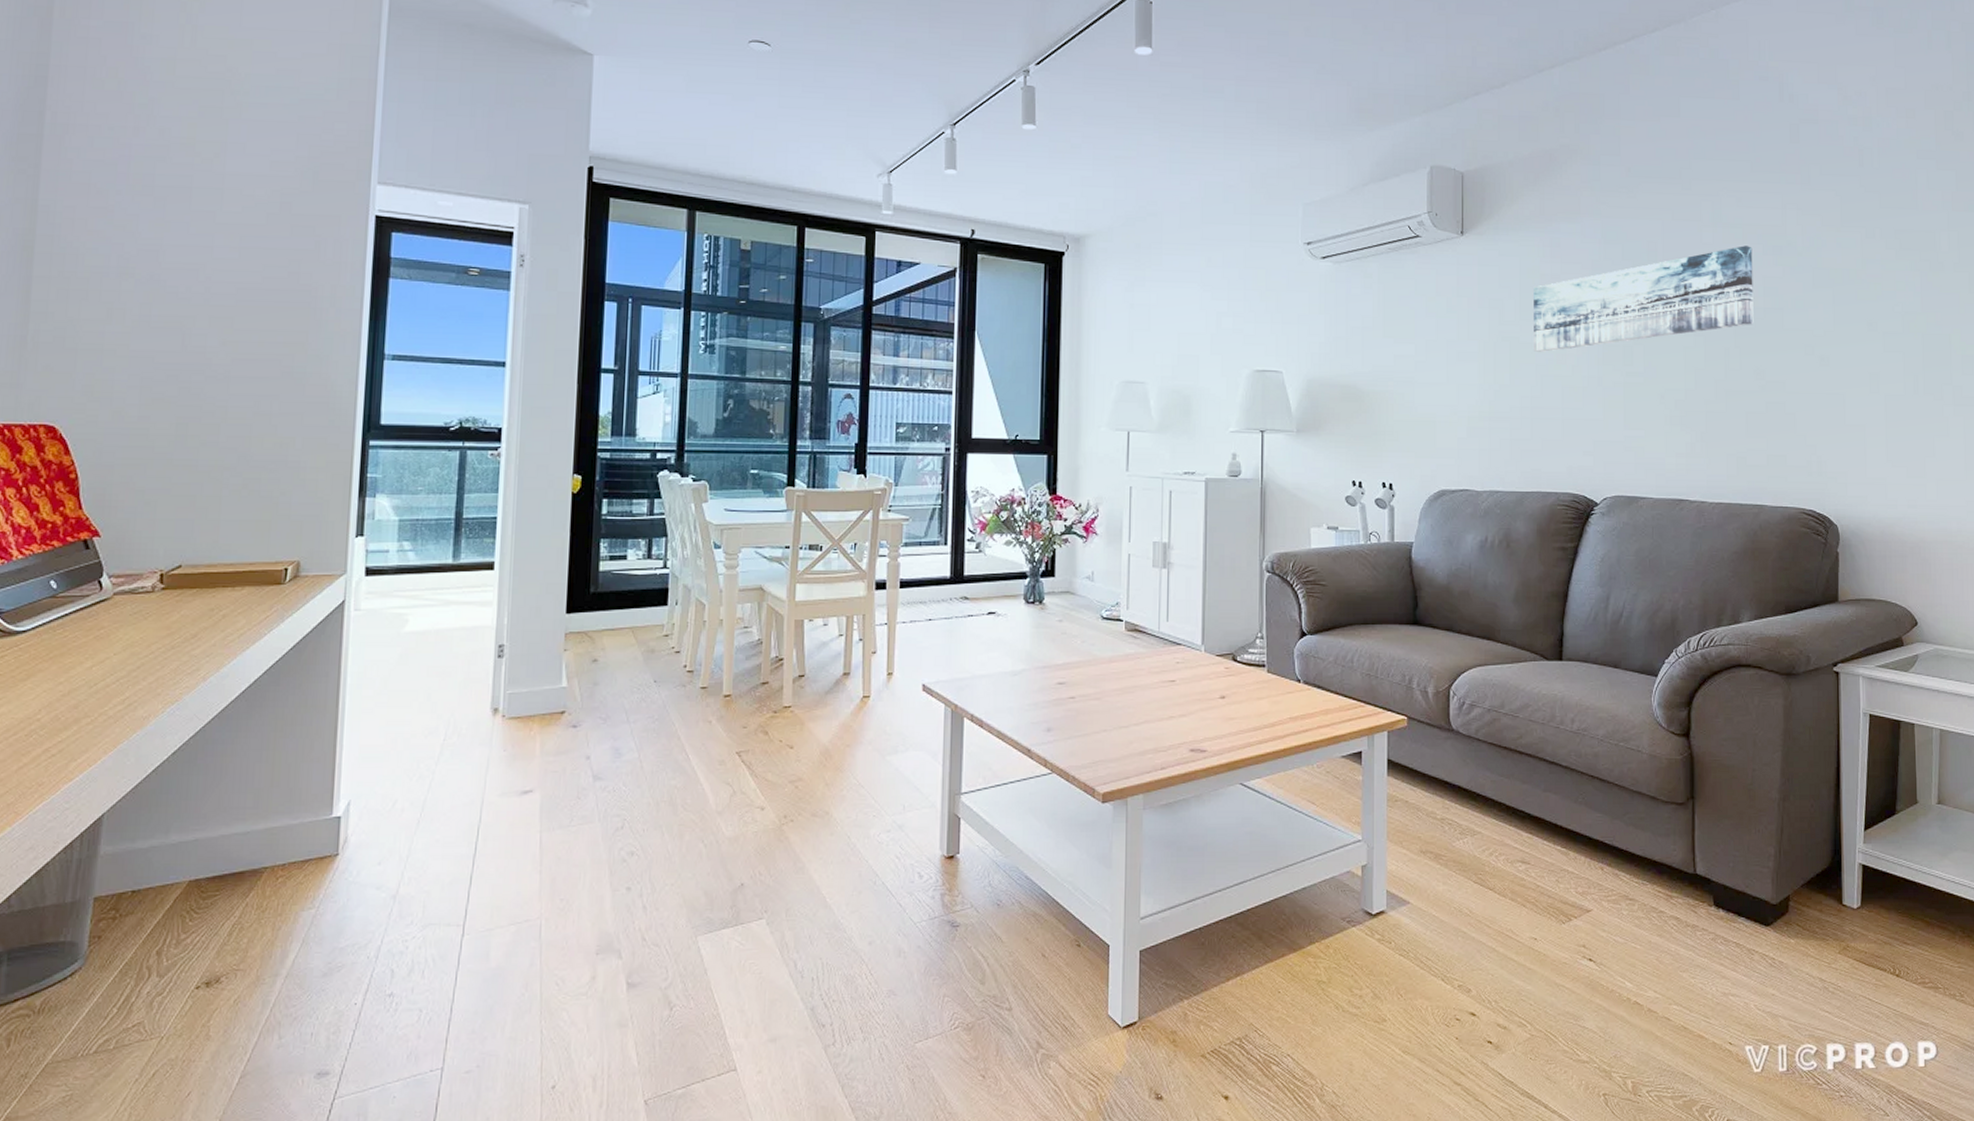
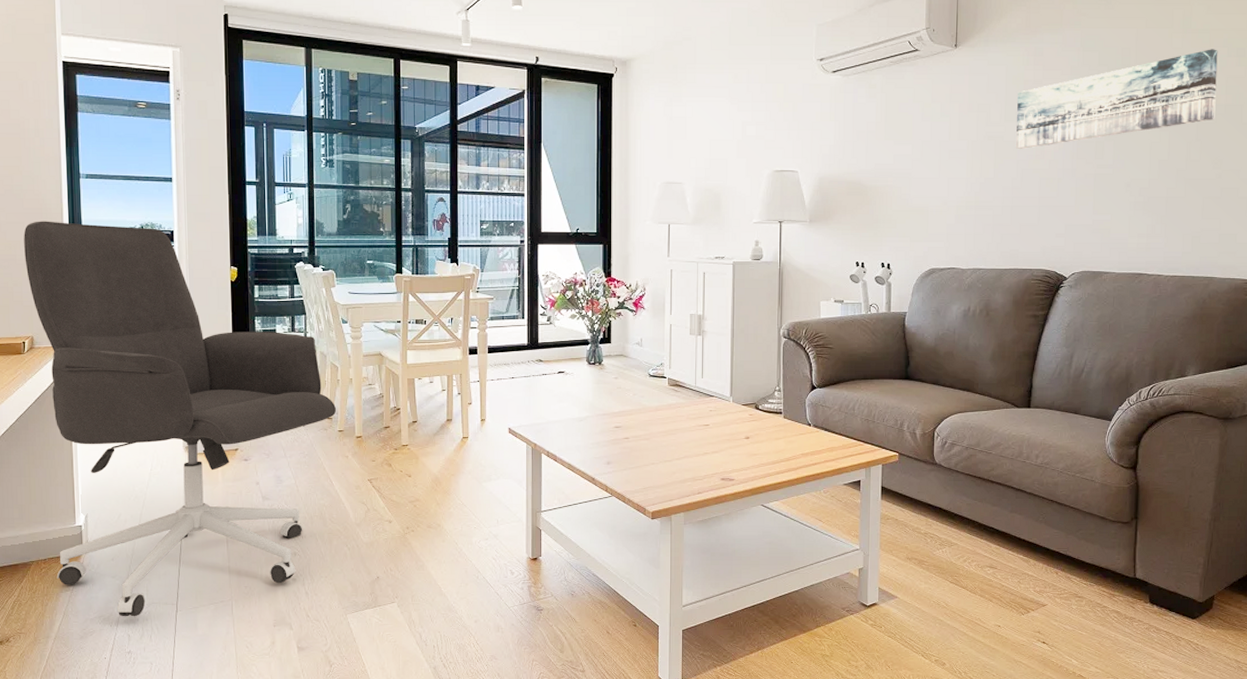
office chair: none [297,412,700,945] -> present [24,221,337,617]

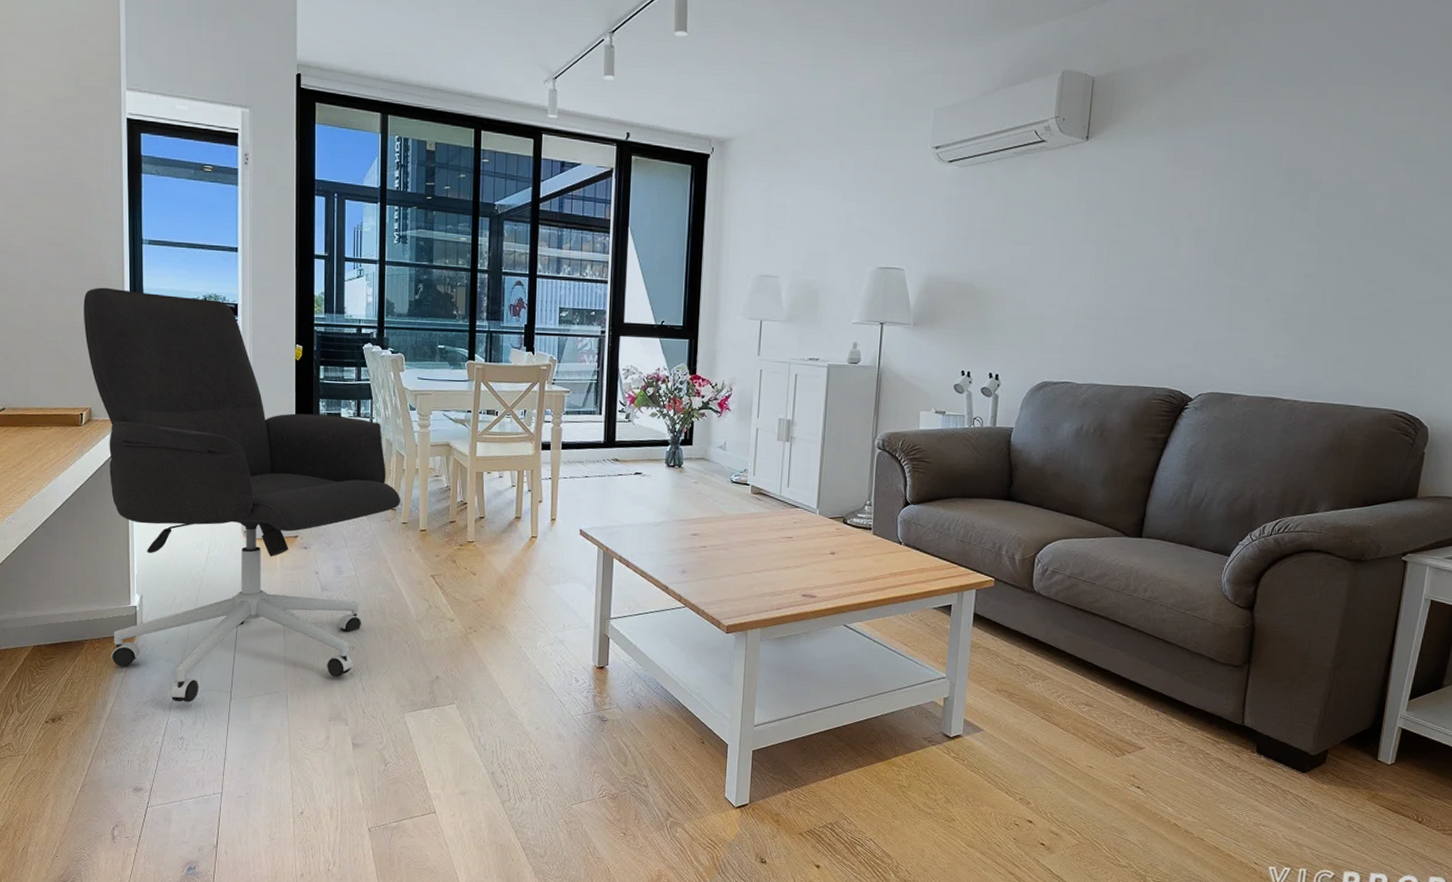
wall art: present [1016,49,1218,149] -> none [1146,152,1382,255]

